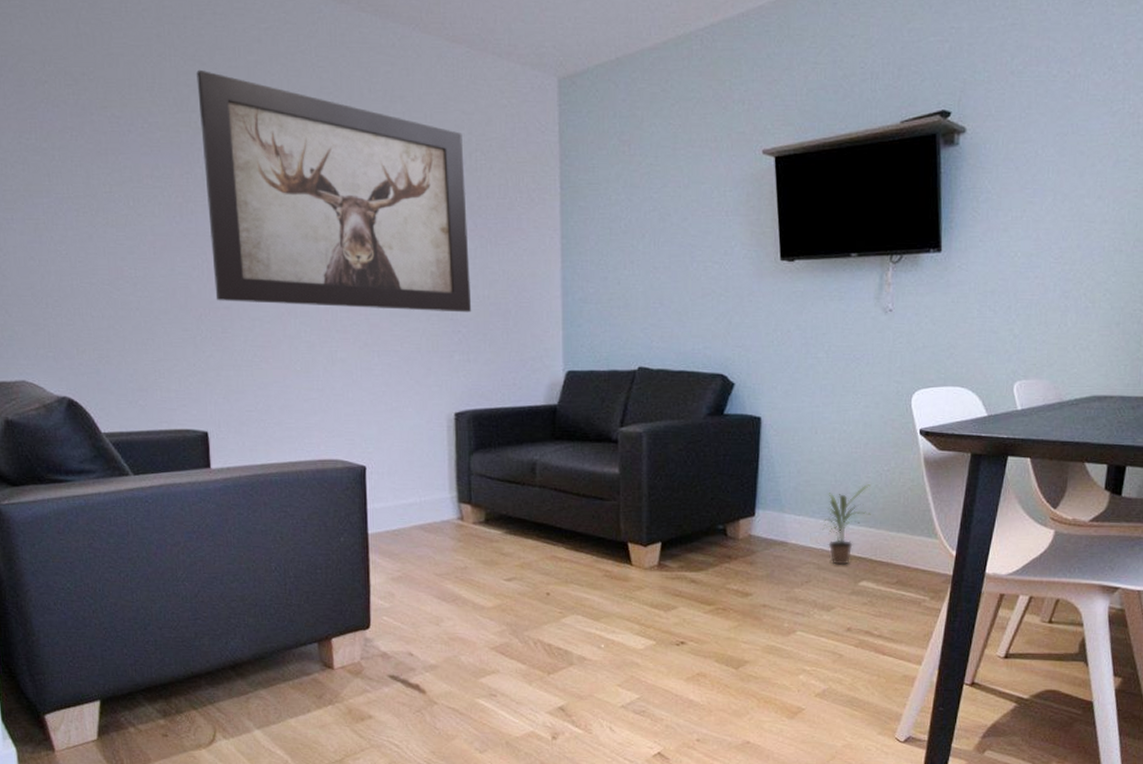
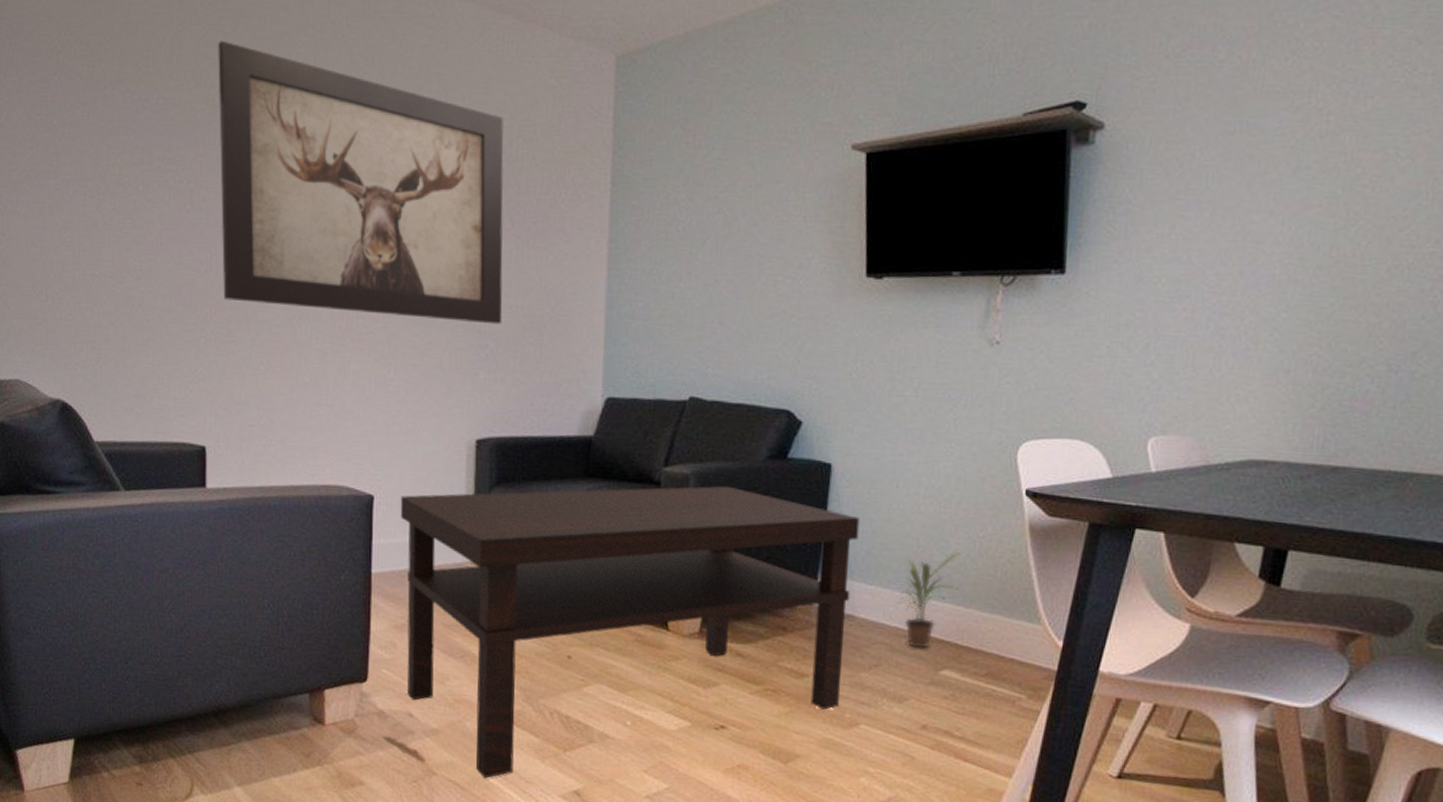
coffee table: none [390,440,787,703] -> present [400,486,860,779]

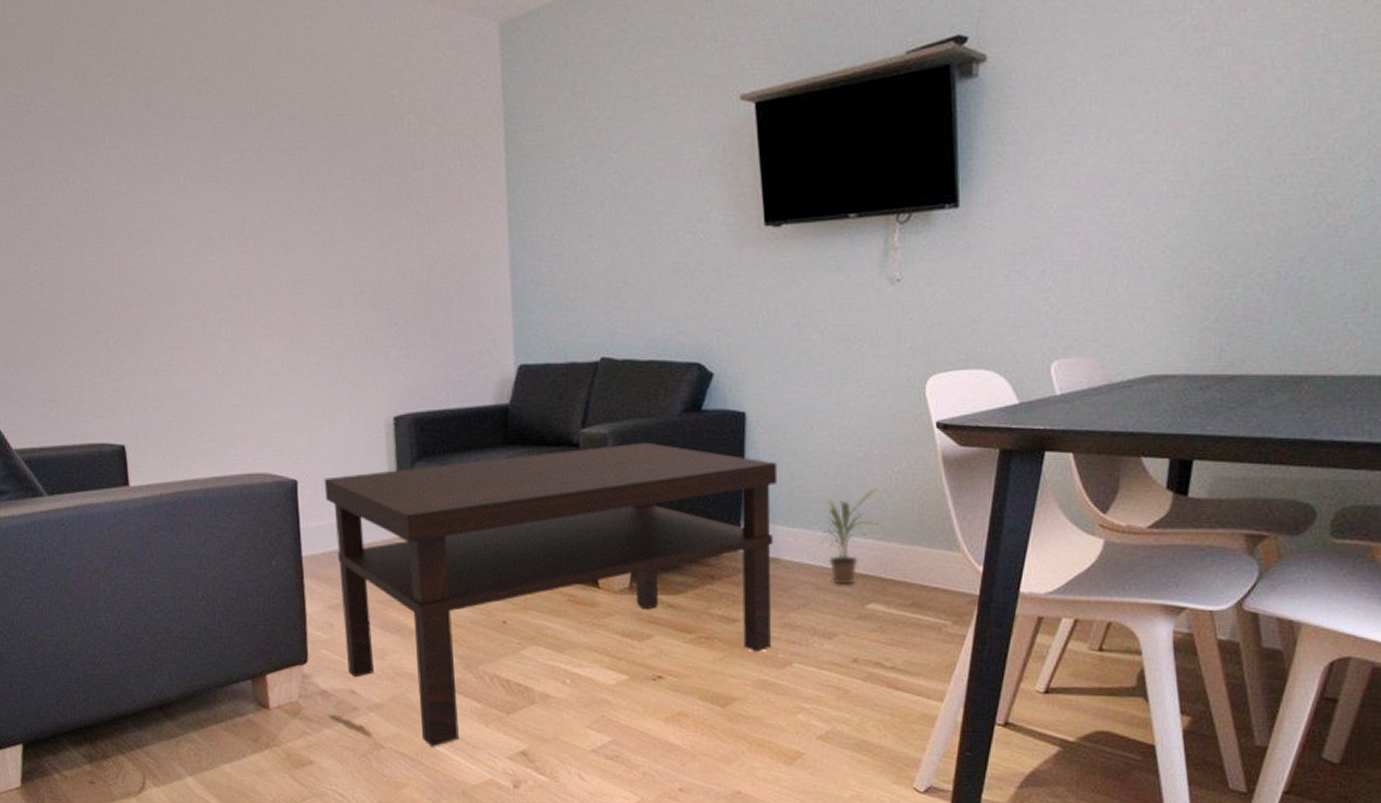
wall art: present [218,40,504,325] -> none [98,36,409,302]

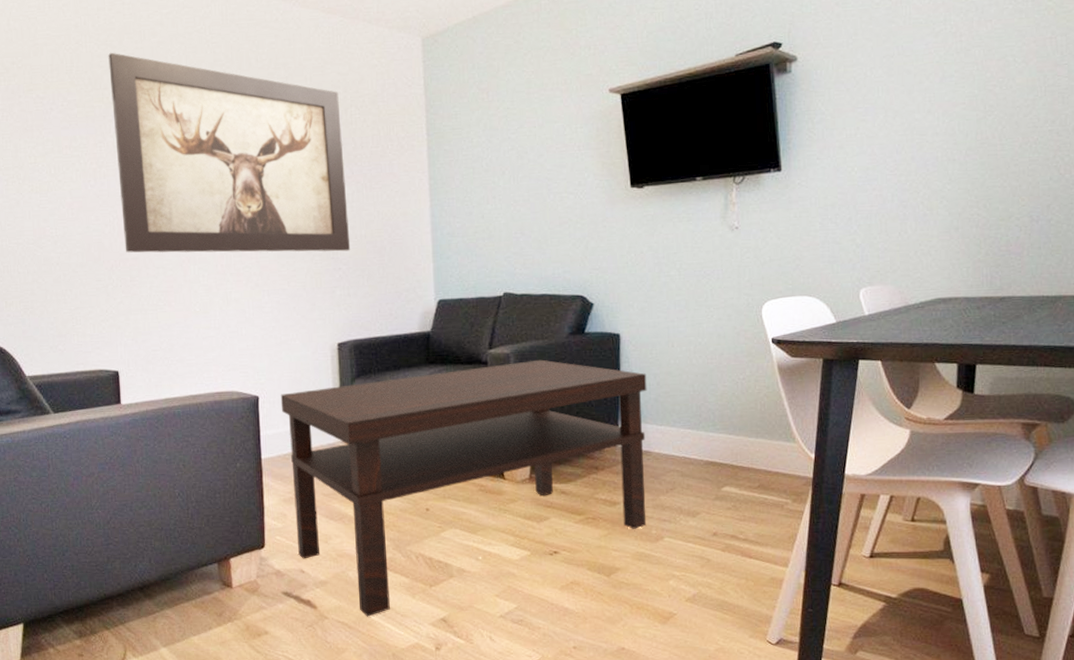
wall art: none [98,36,409,302] -> present [108,52,351,253]
potted plant: present [821,489,879,584] -> none [684,393,730,472]

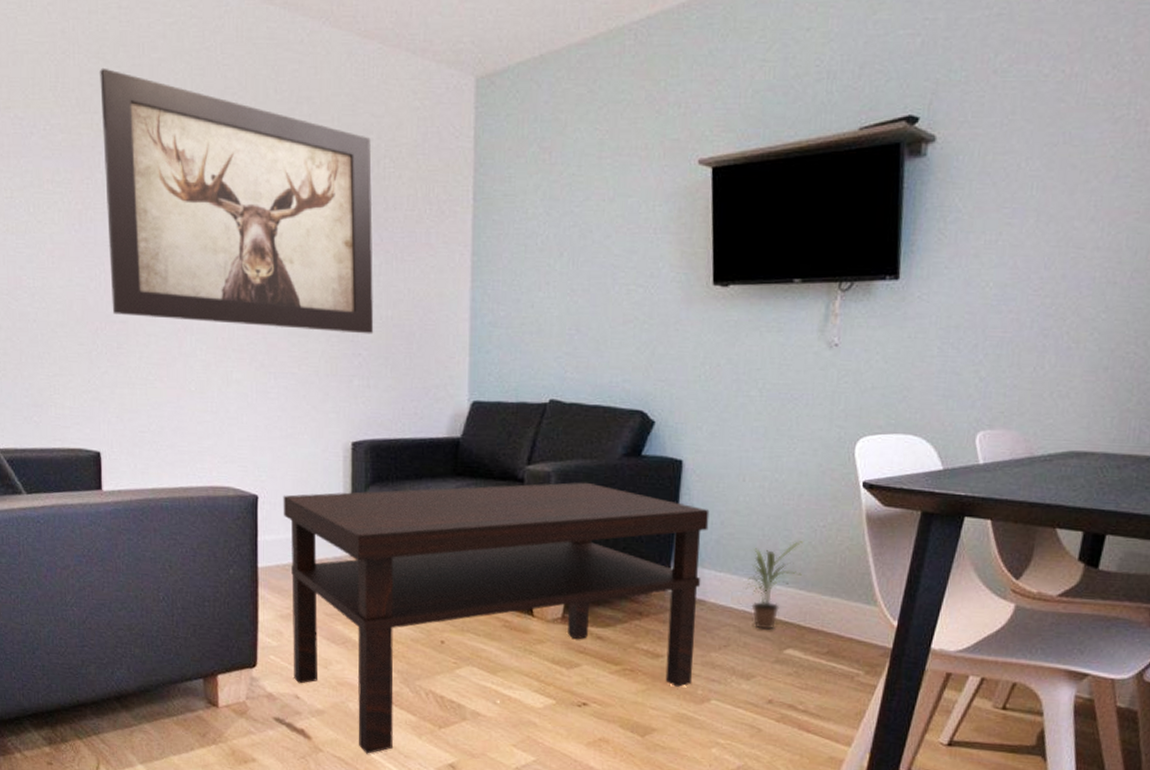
potted plant: none [684,393,730,472] -> present [745,541,803,630]

